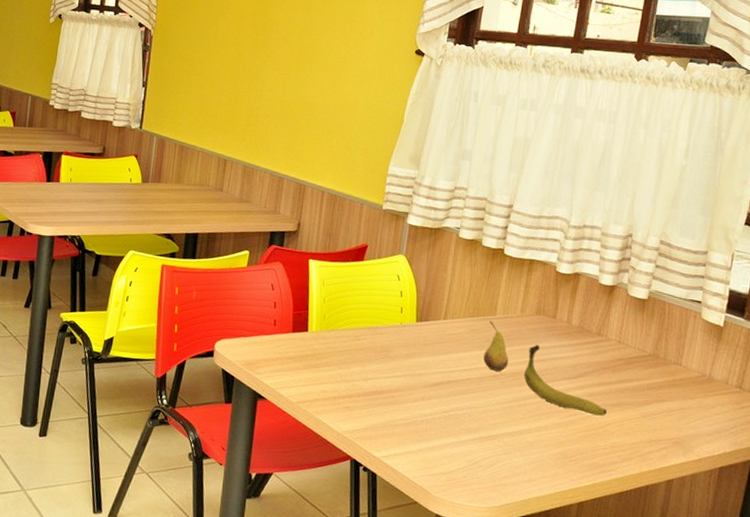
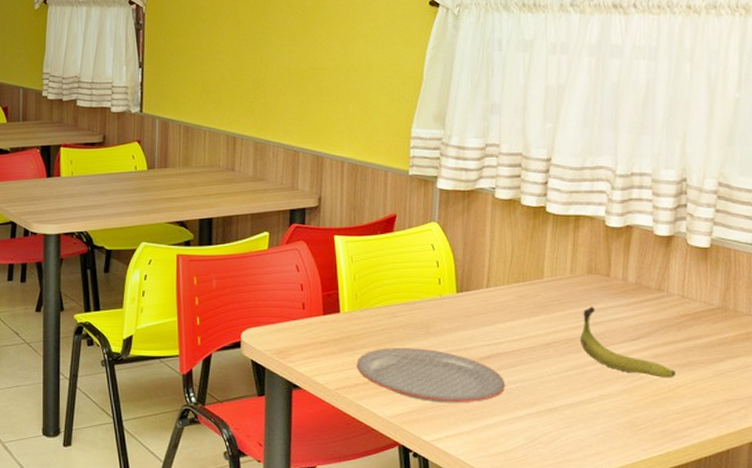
plate: none [319,367,454,424] -> present [356,348,506,403]
fruit: present [483,321,509,371] -> none [534,285,562,339]

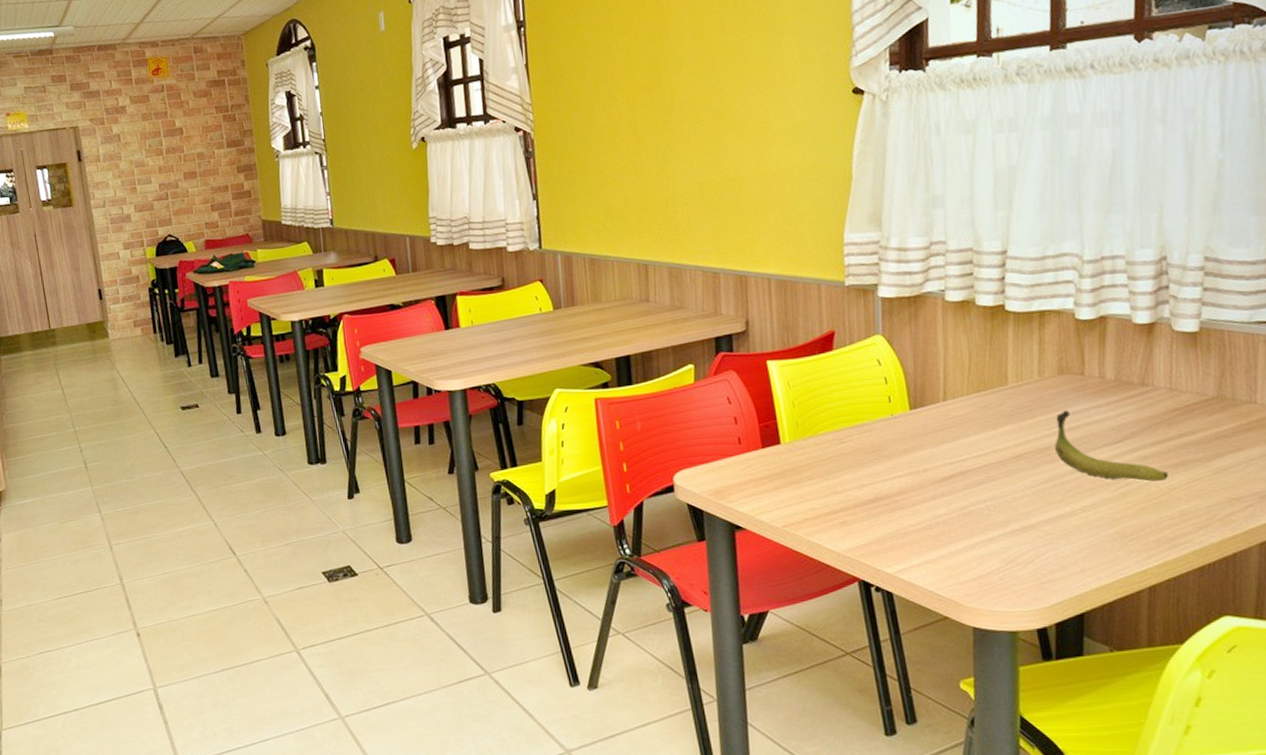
plate: present [356,348,506,403] -> none [803,474,974,531]

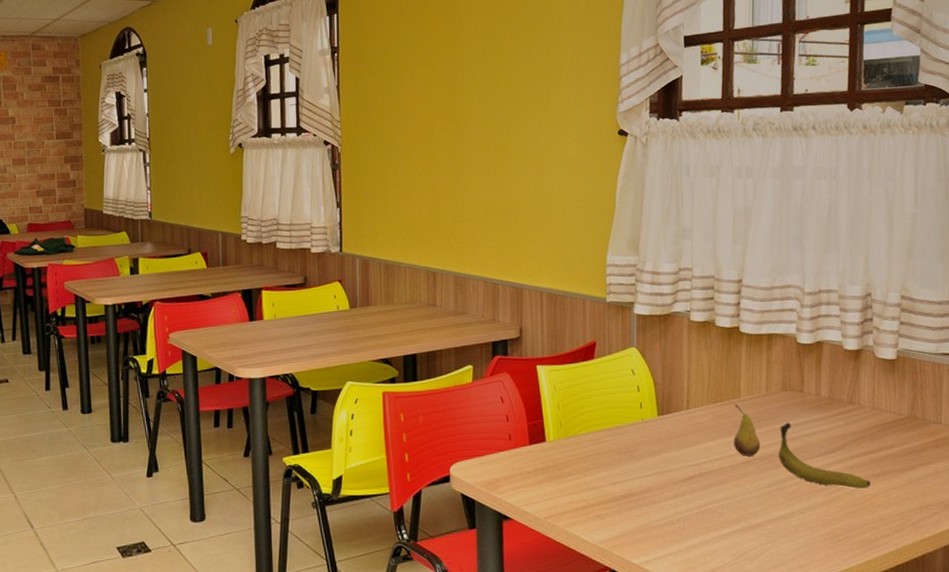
fruit: none [1000,392,1034,451] -> present [733,404,761,456]

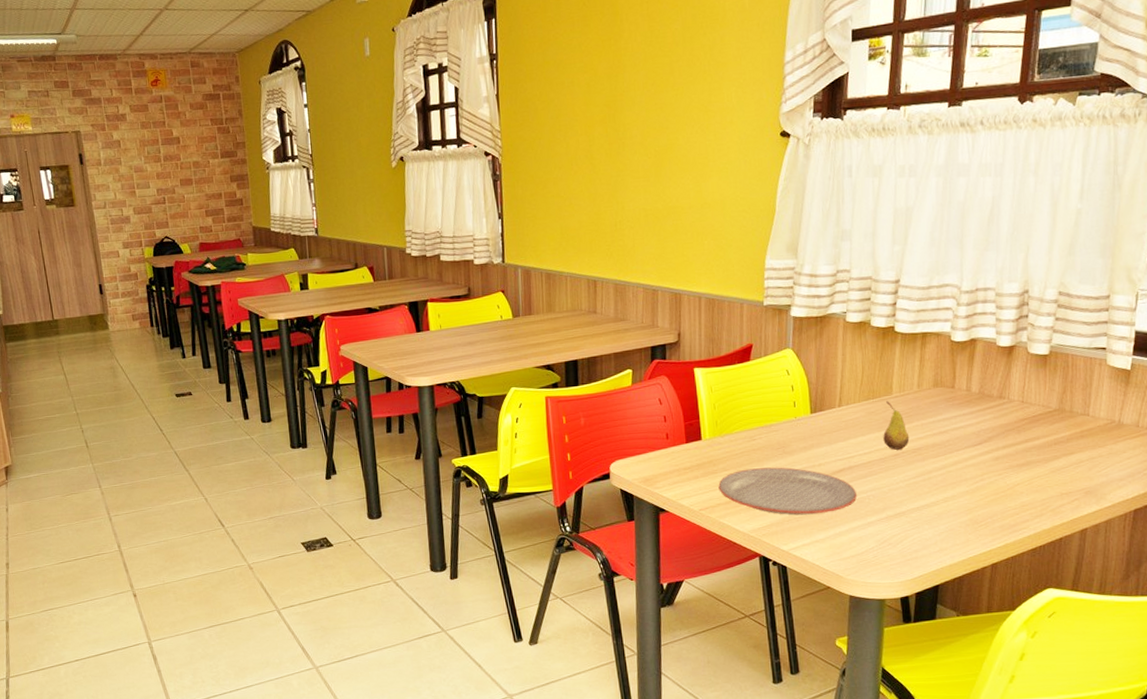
plate: none [564,472,710,526] -> present [718,467,858,516]
banana: present [778,422,871,489] -> none [926,417,1014,478]

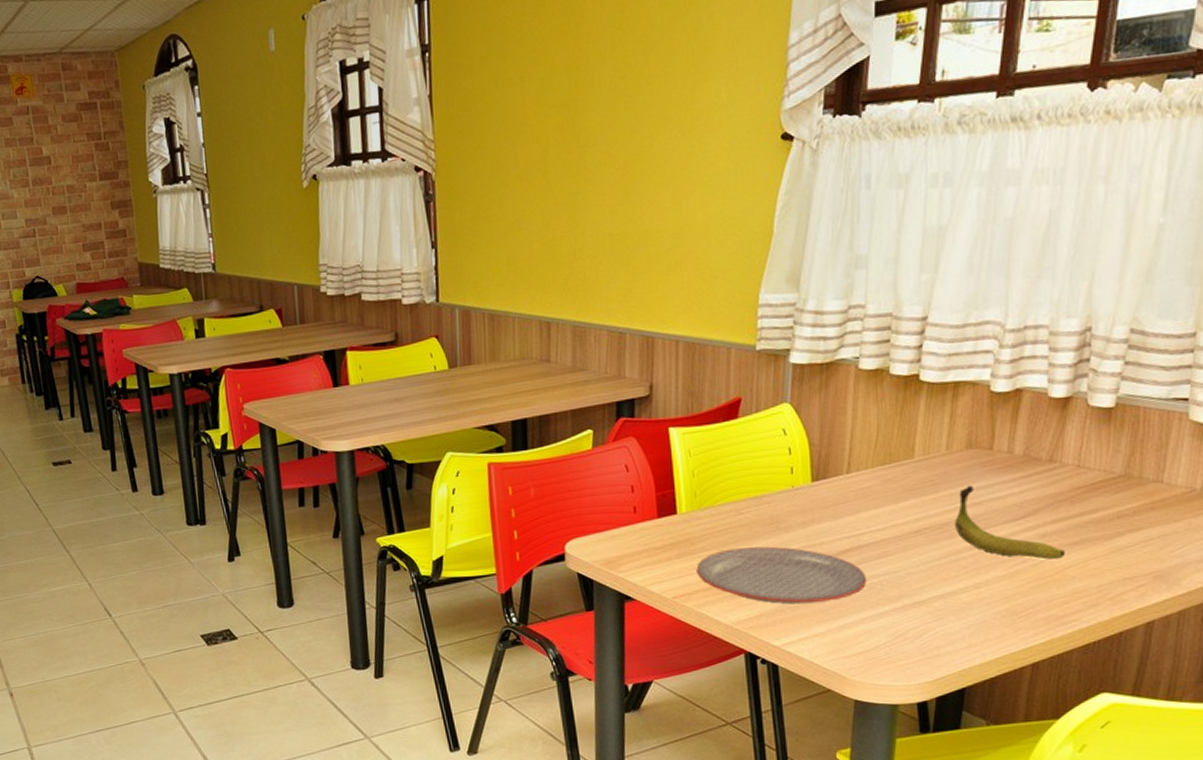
fruit: present [883,401,910,450] -> none [901,466,934,526]
banana: none [926,417,1014,478] -> present [955,485,1065,560]

